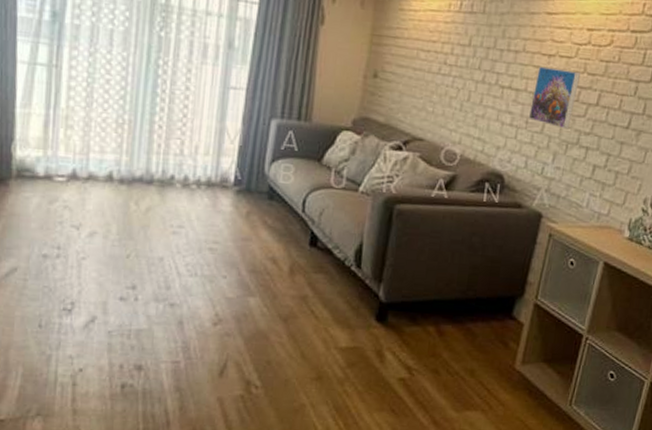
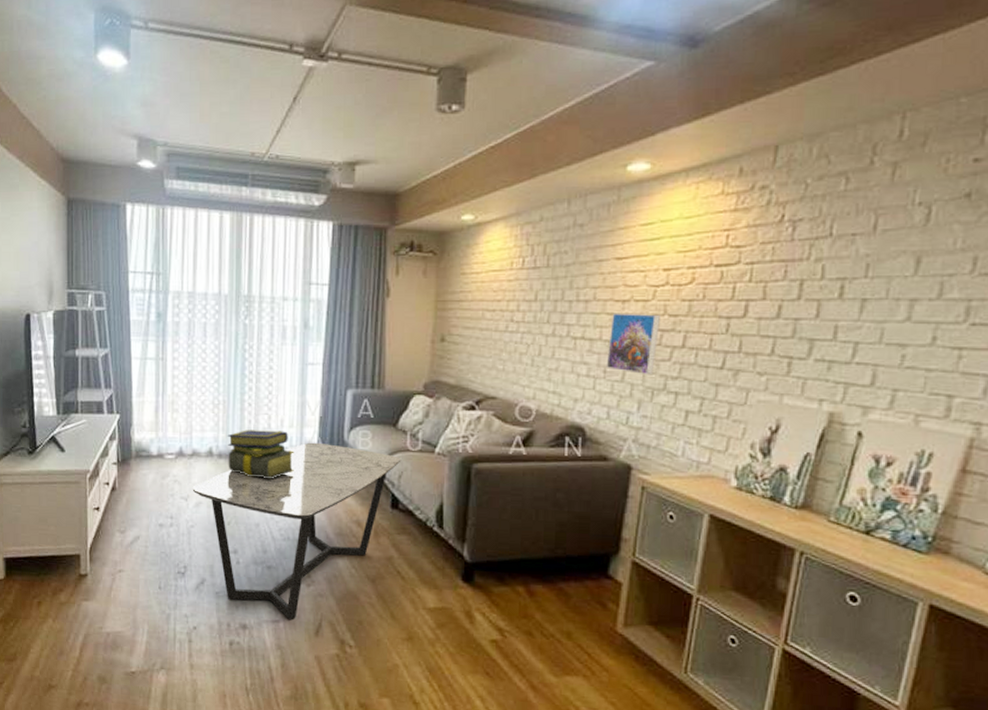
coffee table: none [86,172,323,360] -> present [192,442,400,619]
stack of books: none [130,154,209,210] -> present [227,430,294,479]

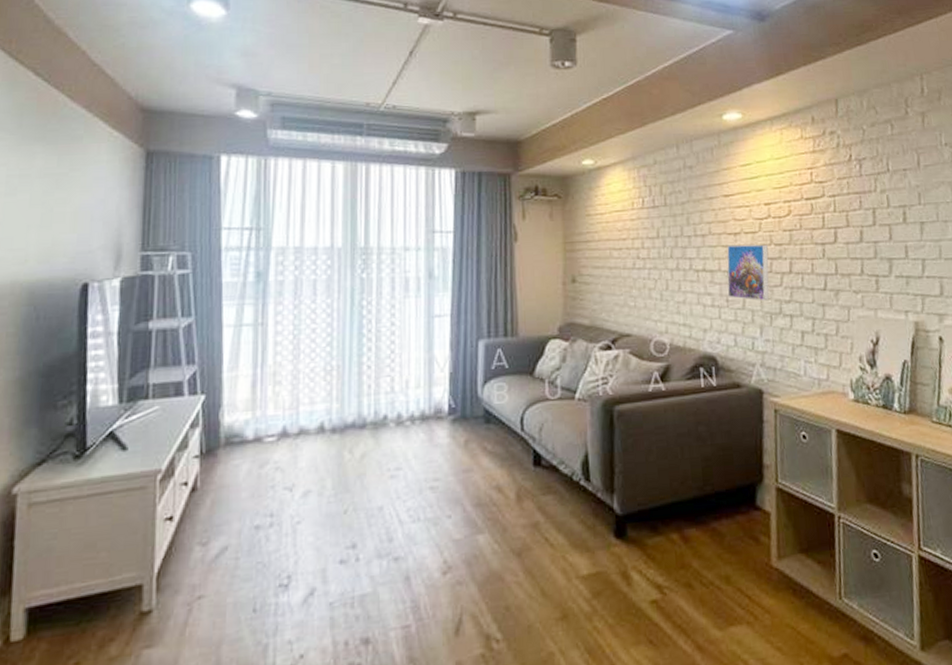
coffee table: present [192,442,400,619] -> none [299,401,540,621]
stack of books: present [227,430,294,479] -> none [342,393,423,452]

